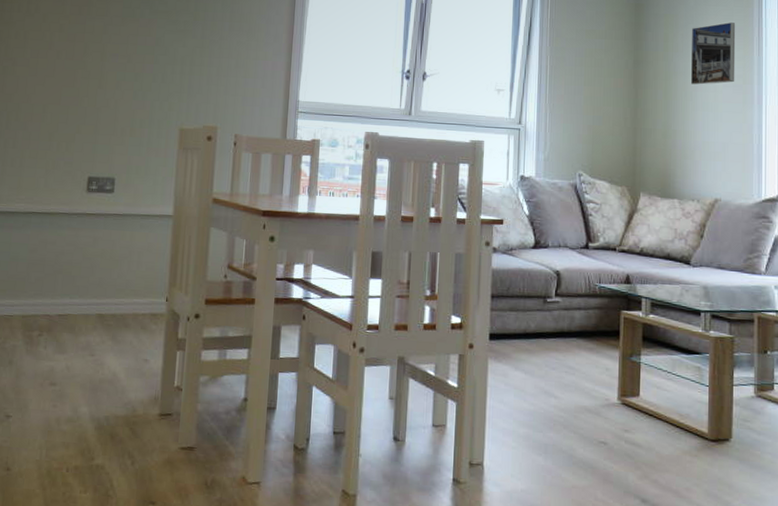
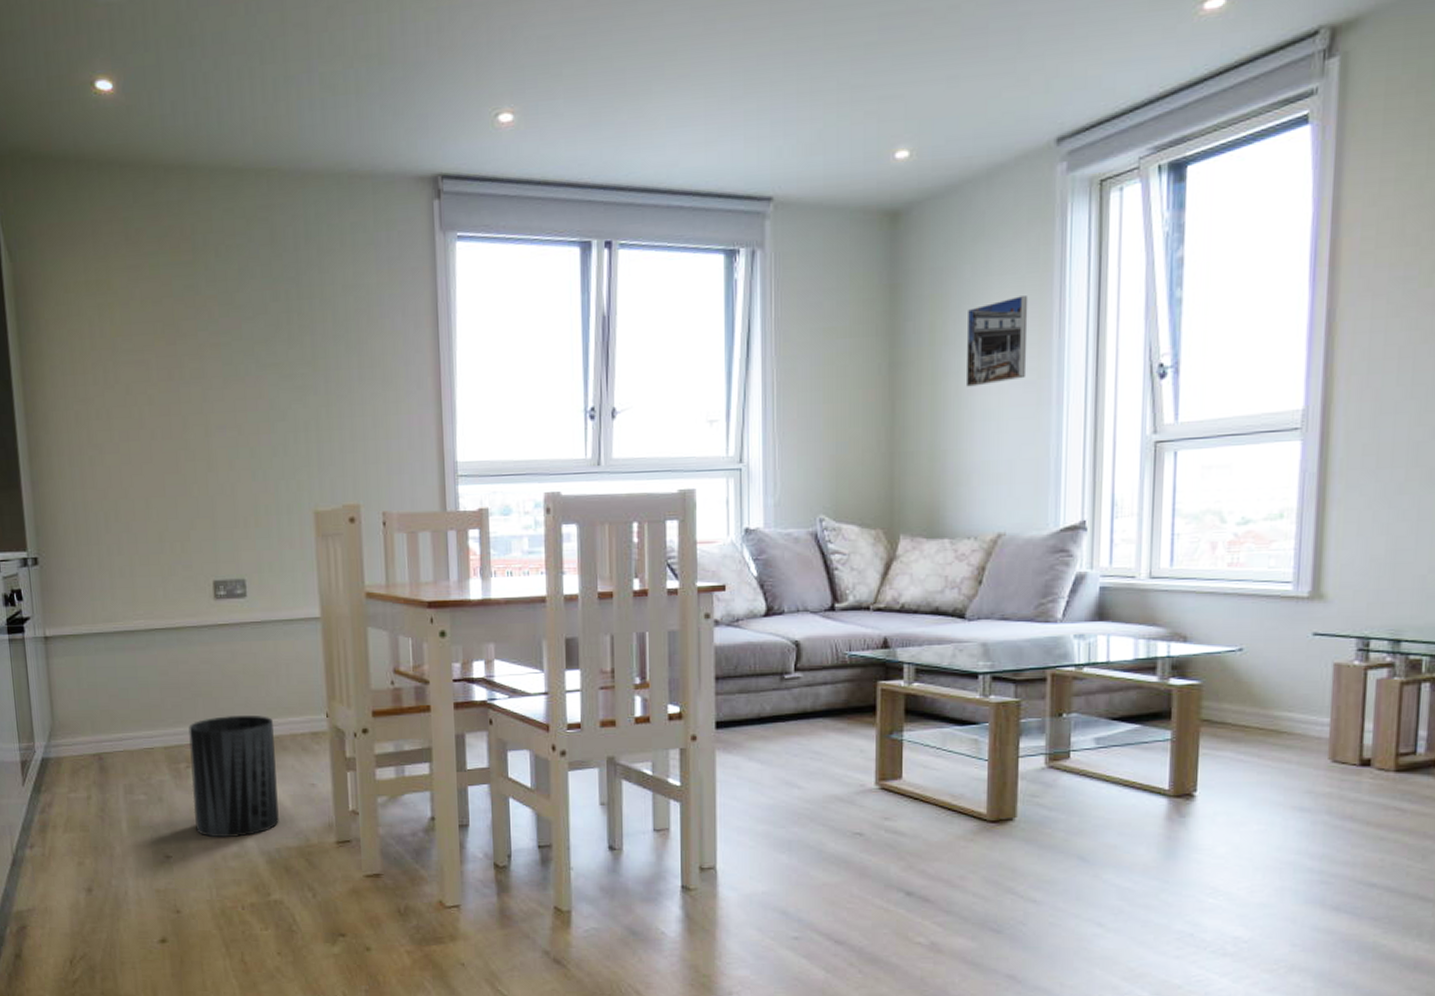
trash can: none [36,292,120,404] -> present [188,716,279,838]

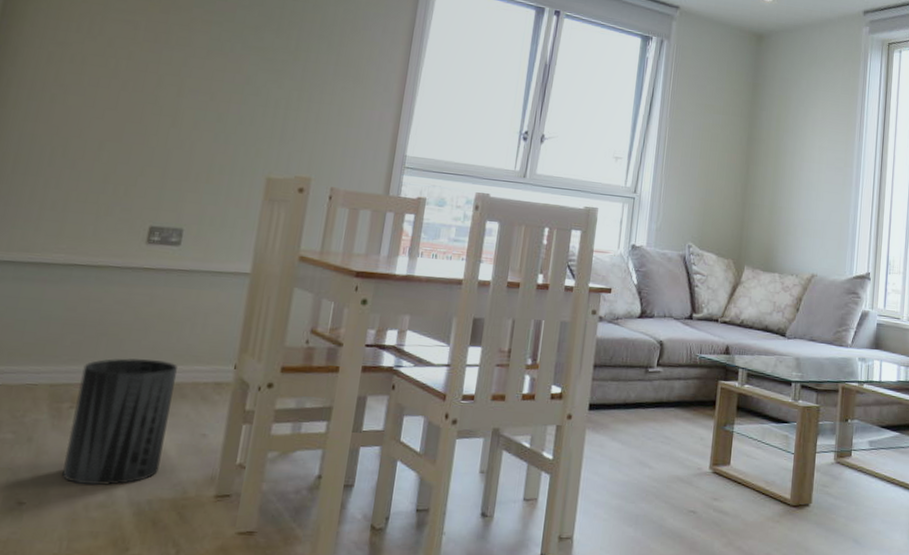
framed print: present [965,296,1029,387] -> none [797,108,841,165]

